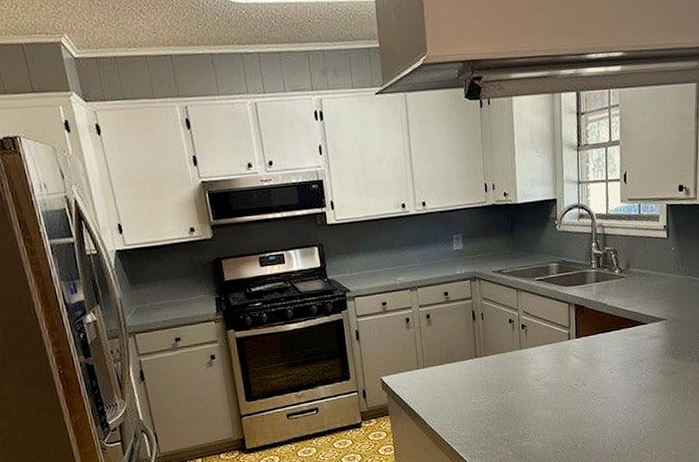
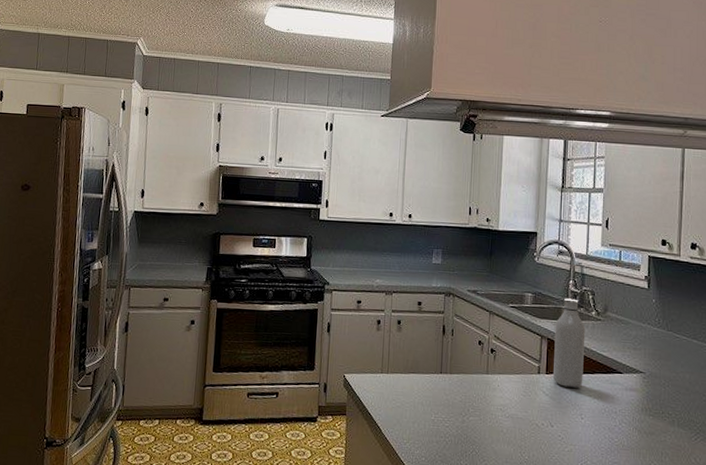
water bottle: none [581,260,611,347] -> present [552,298,586,388]

